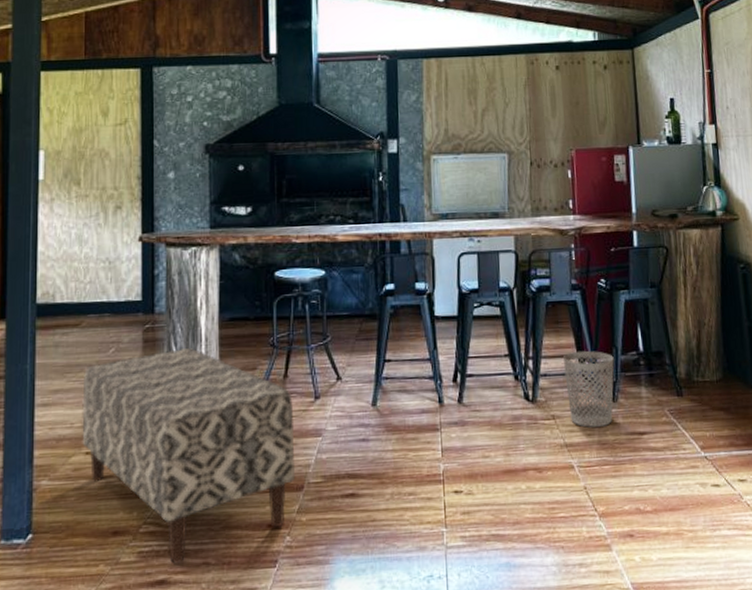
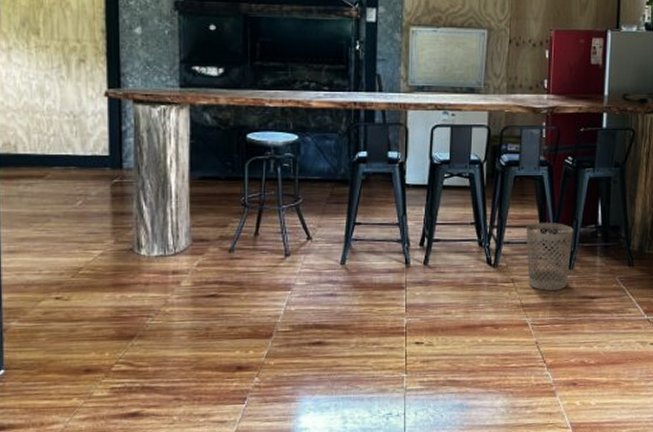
bench: present [82,347,296,564] -> none [50,203,265,399]

